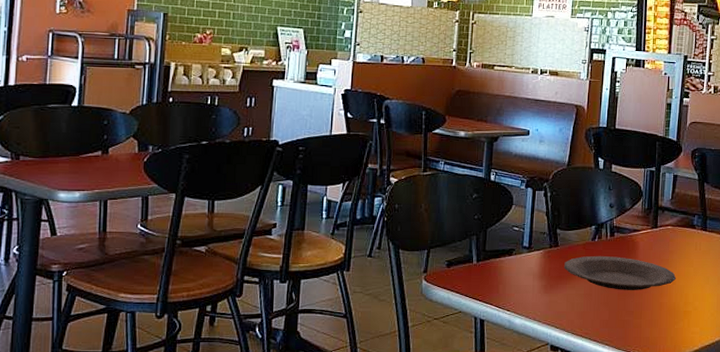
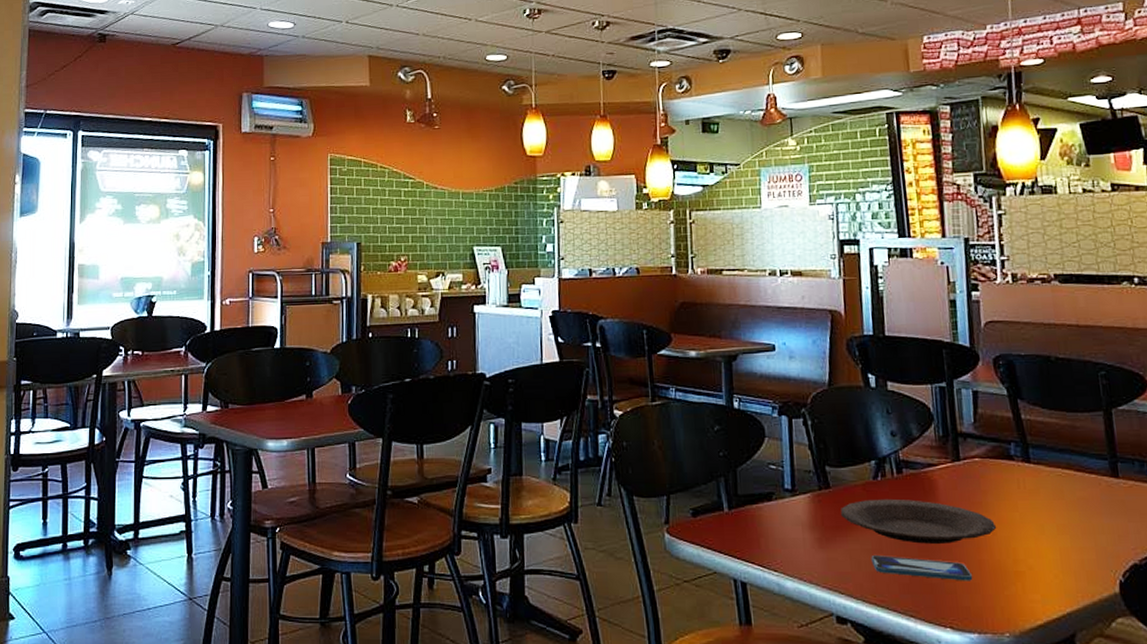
smartphone: none [582,299,655,318] -> present [871,556,973,581]

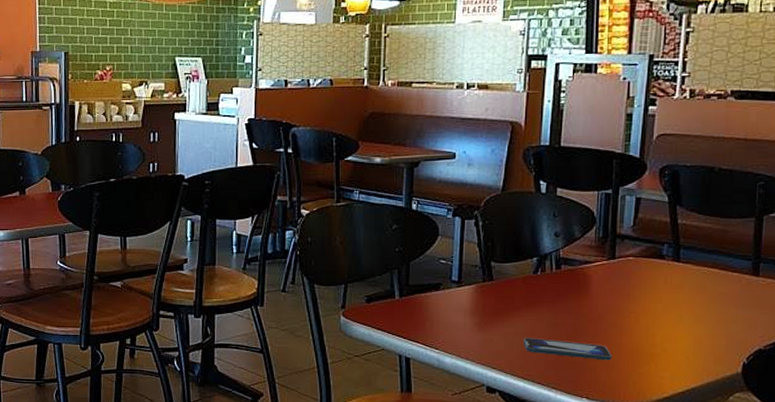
plate: present [841,498,997,544] -> none [501,290,640,329]

